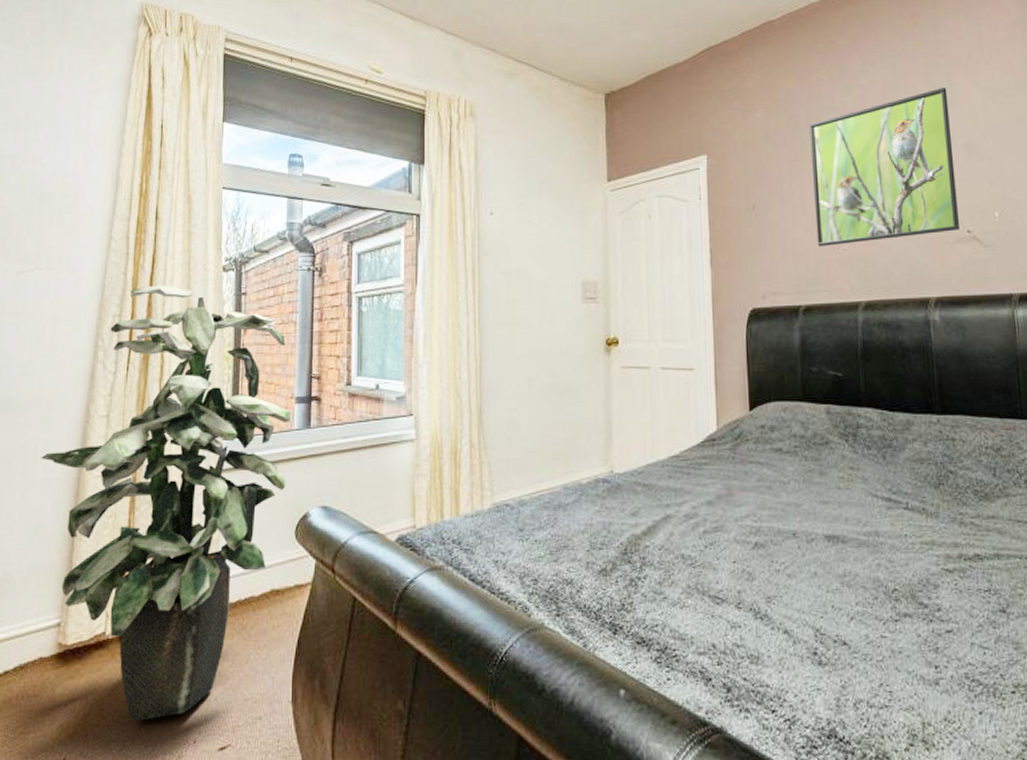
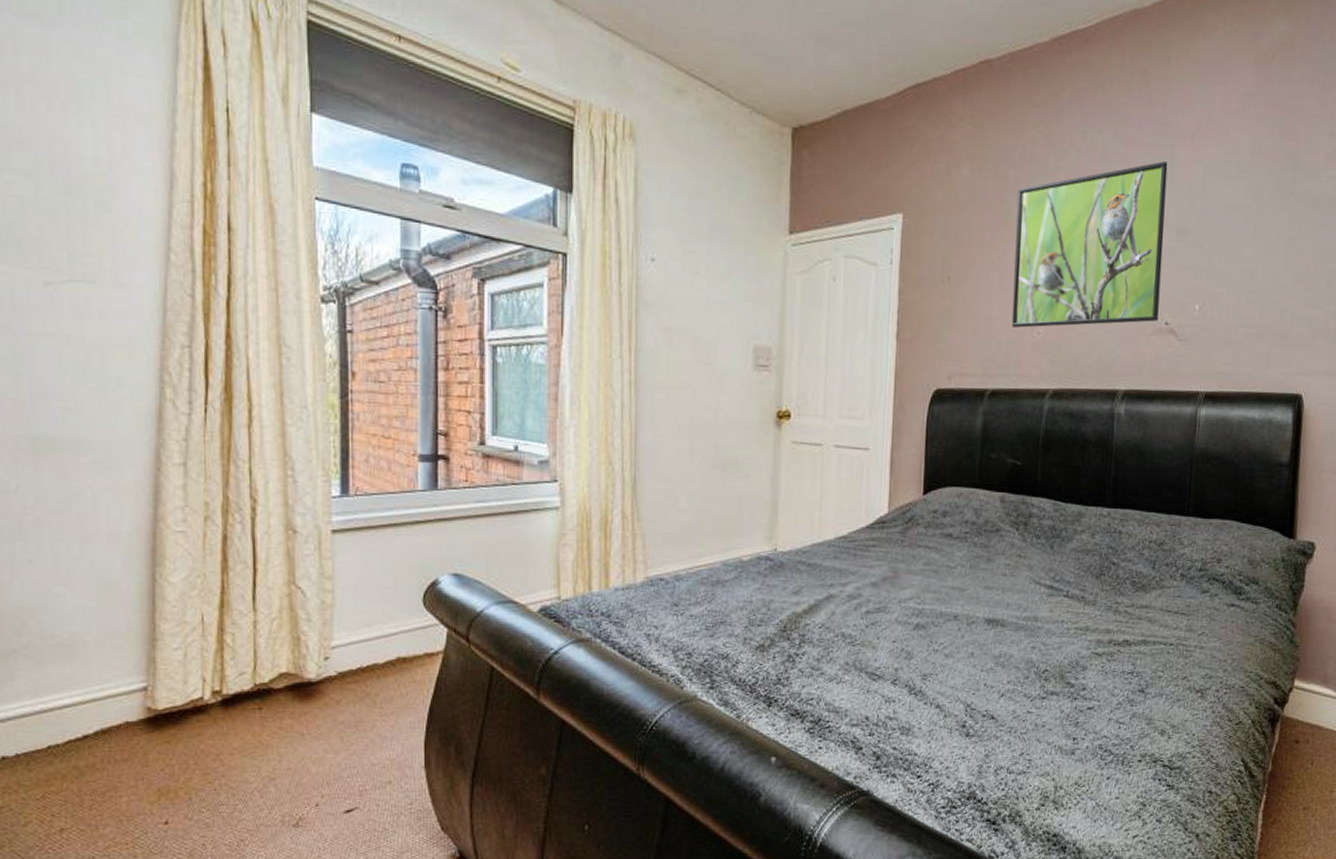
indoor plant: present [41,285,291,721] -> none [102,313,413,785]

